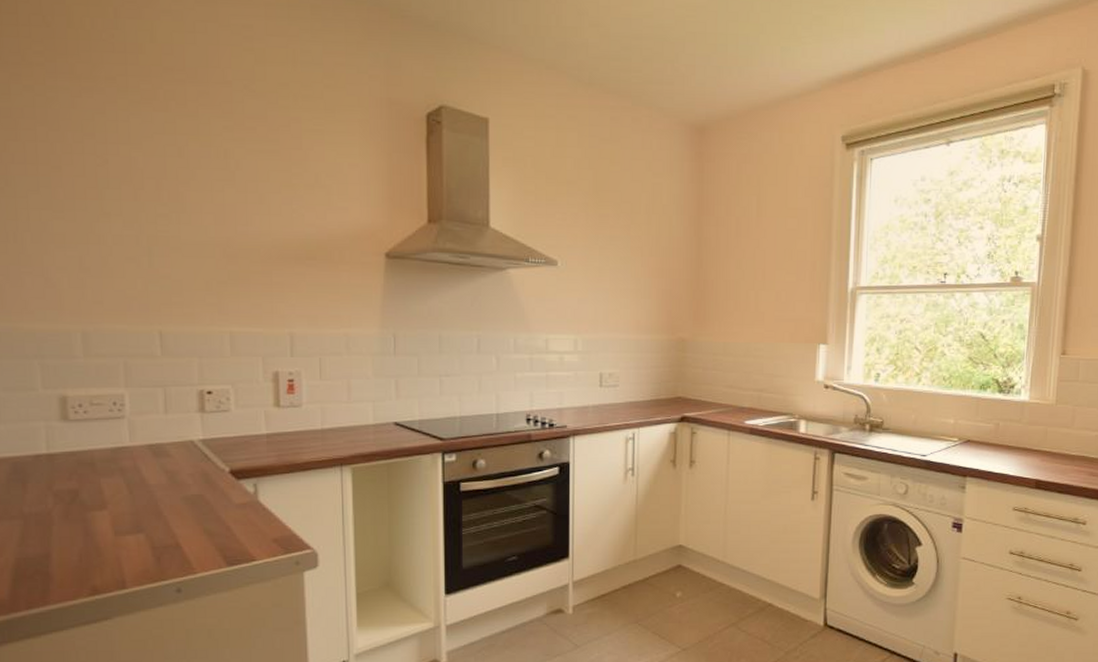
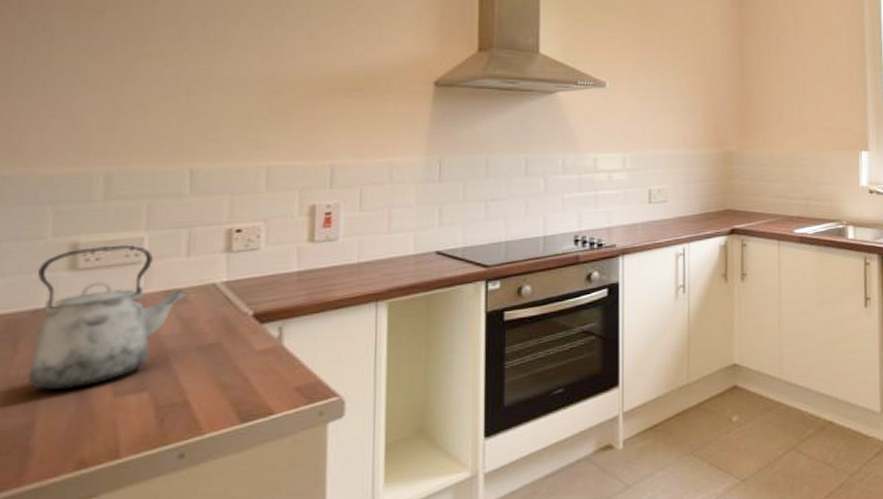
kettle: none [35,399,171,527] -> present [27,244,190,391]

